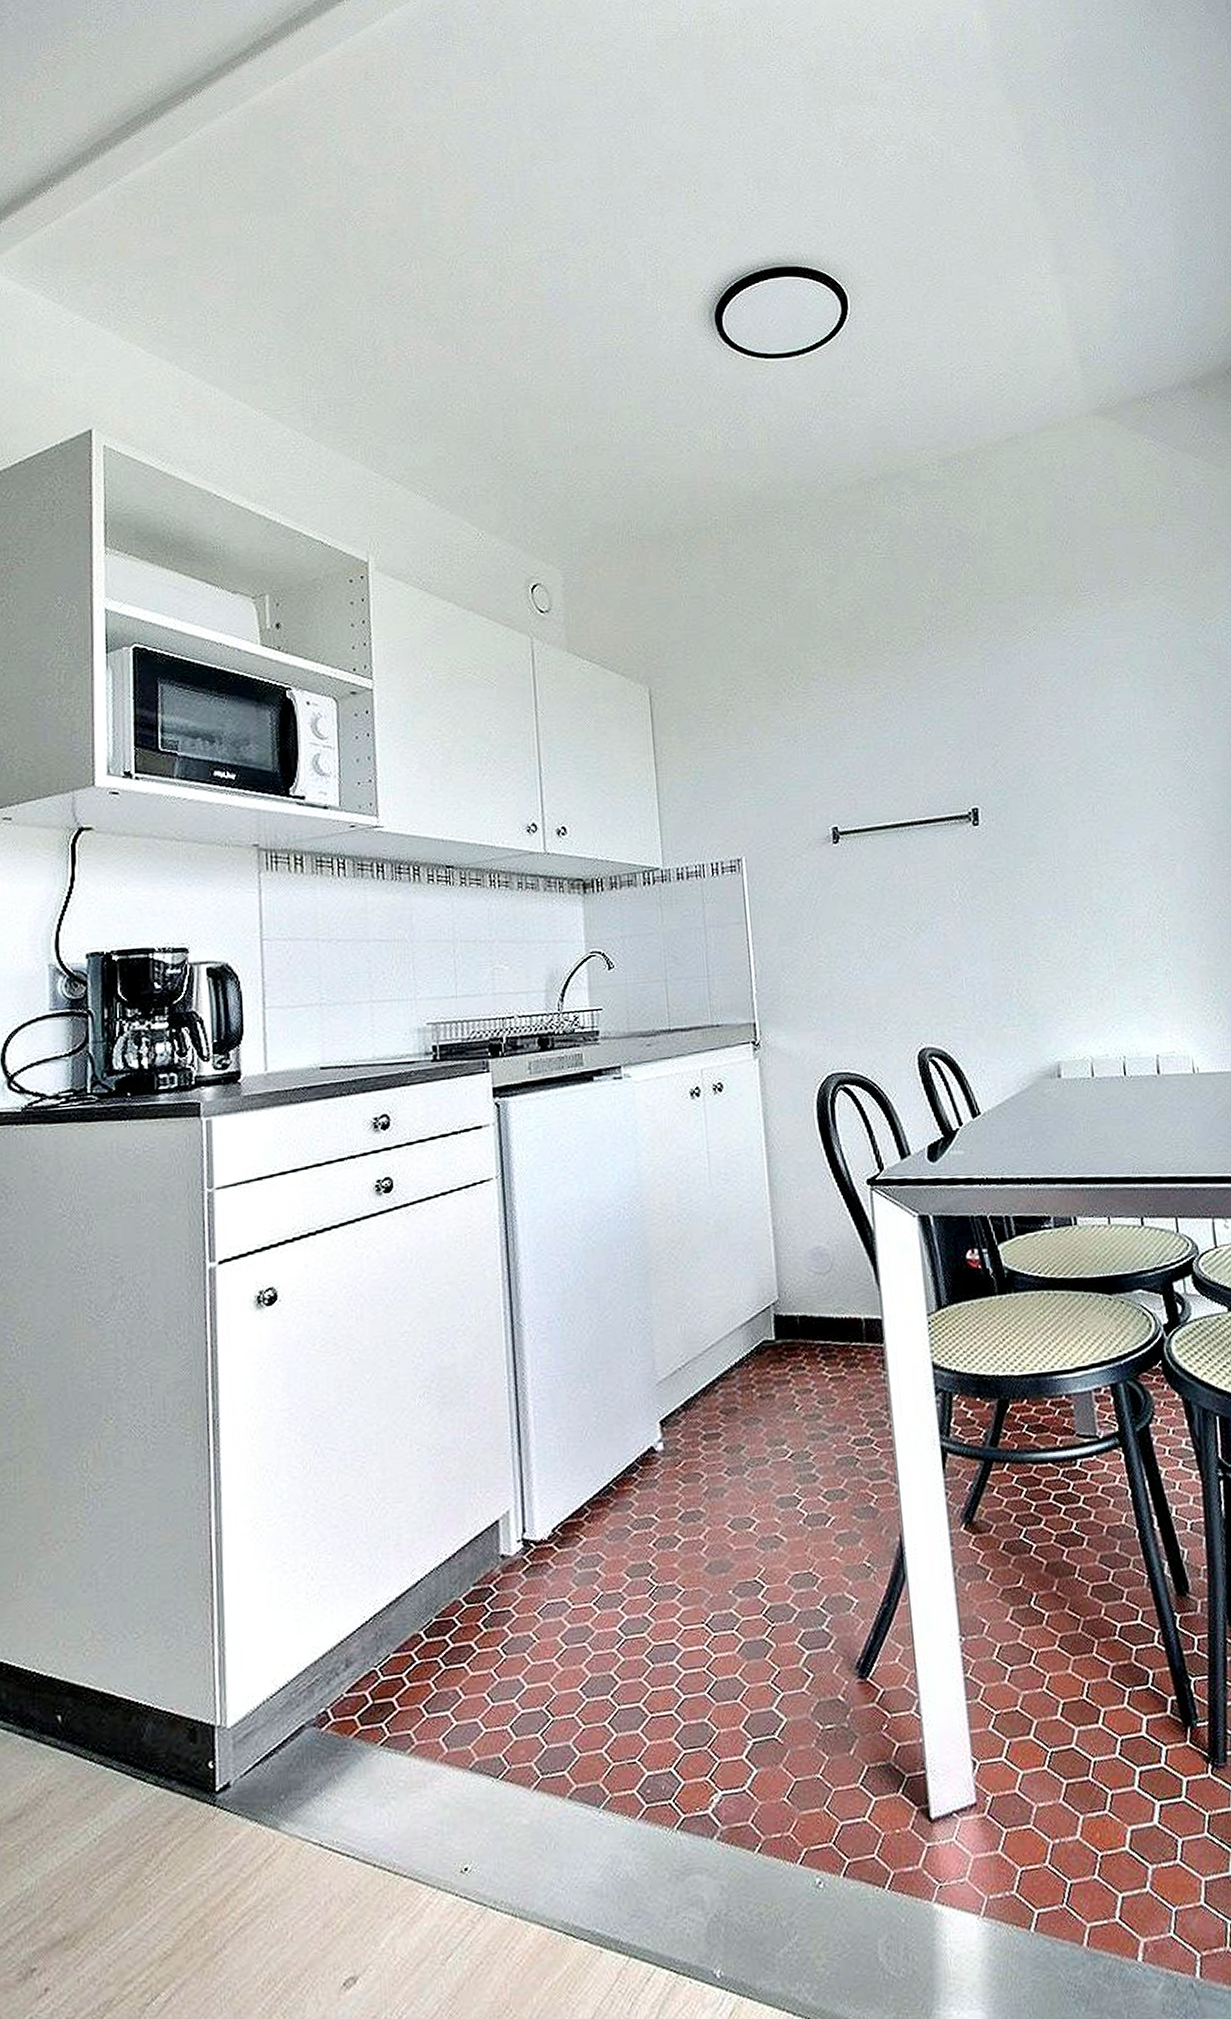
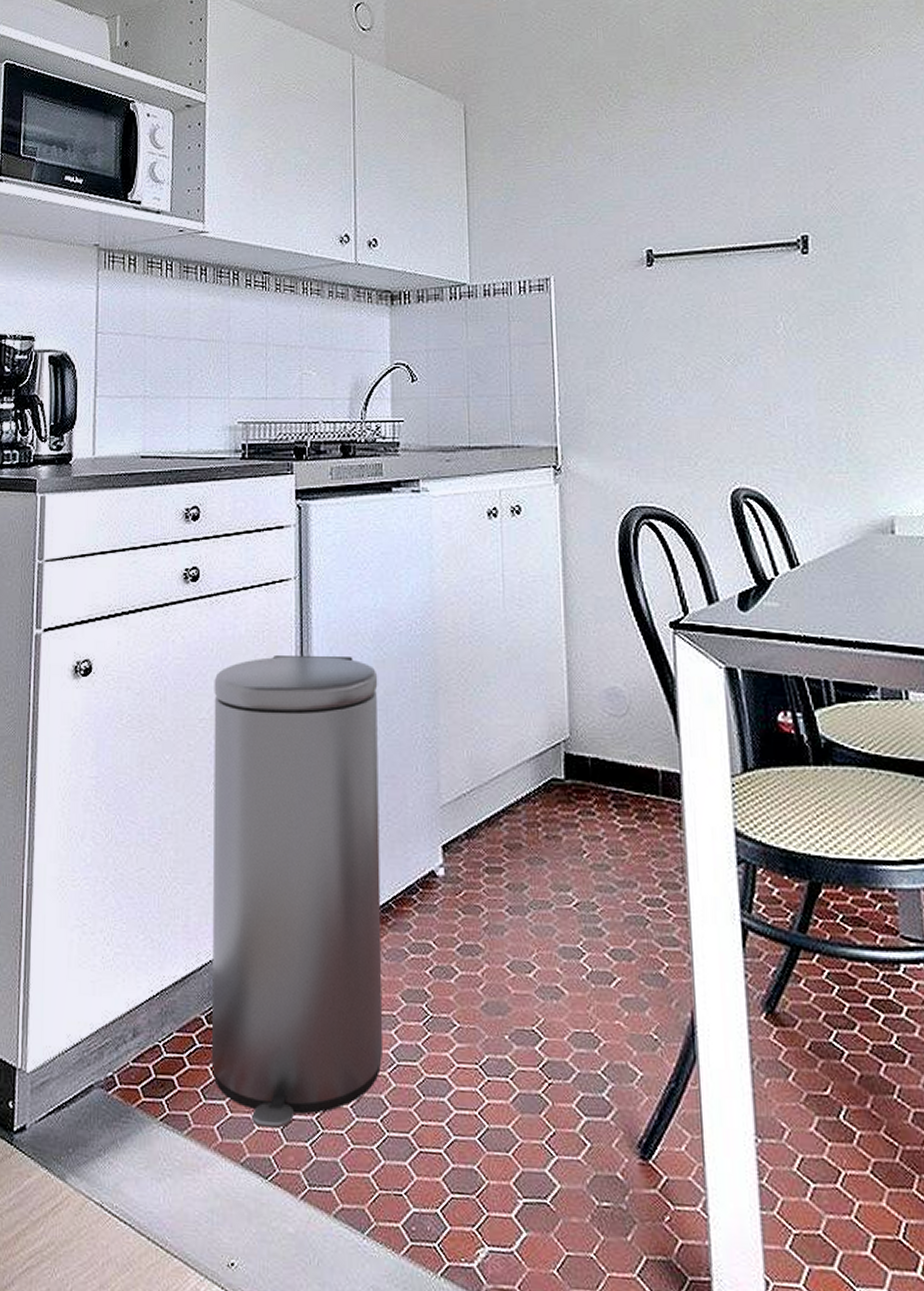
pedal bin: none [415,1250,611,1730] -> present [211,656,384,1130]

